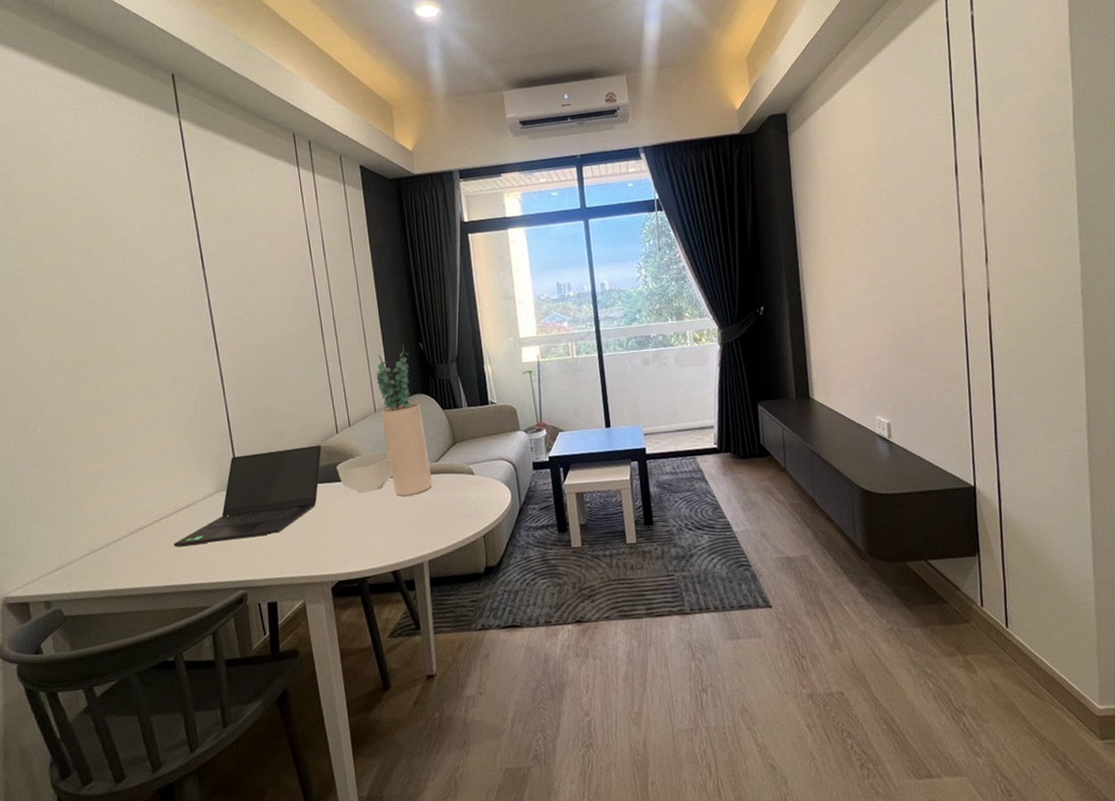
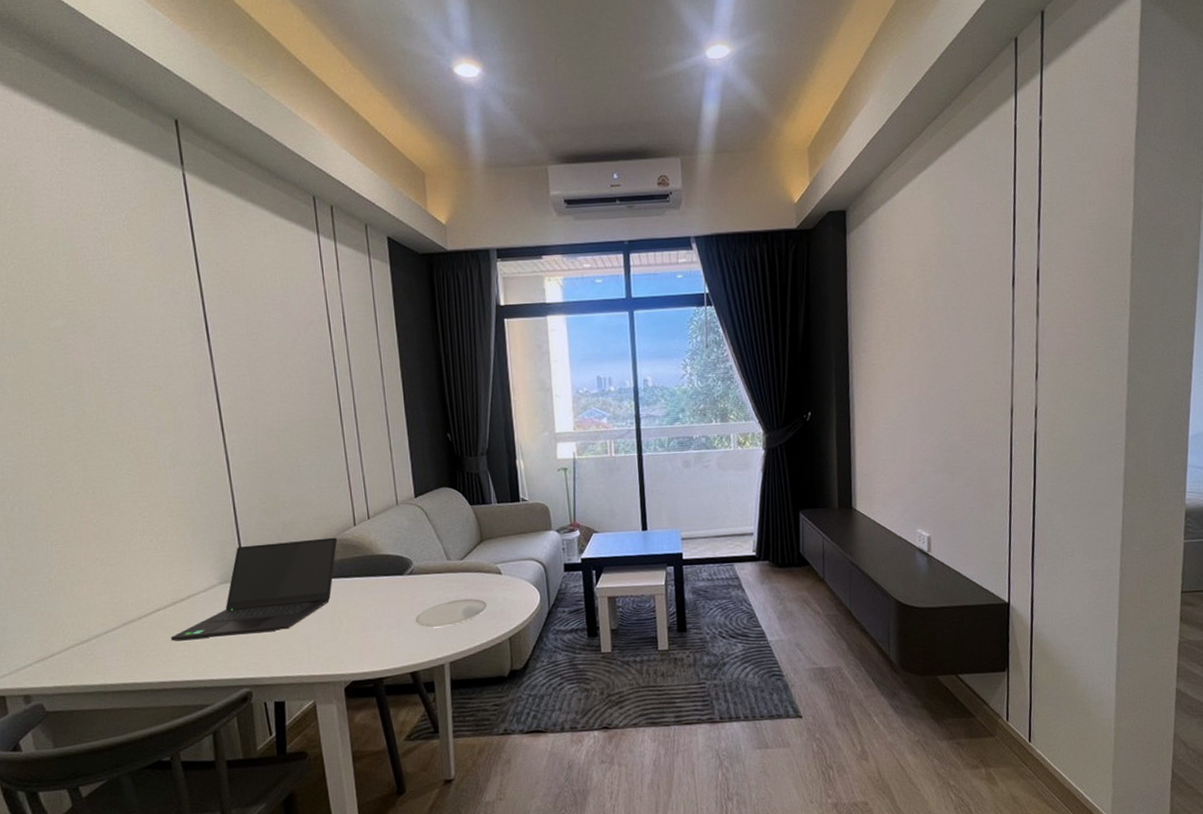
bowl: present [336,451,392,493] -> none [353,546,414,590]
vase: present [376,345,433,497] -> none [399,434,457,595]
plate: none [394,498,462,528] -> present [415,598,488,628]

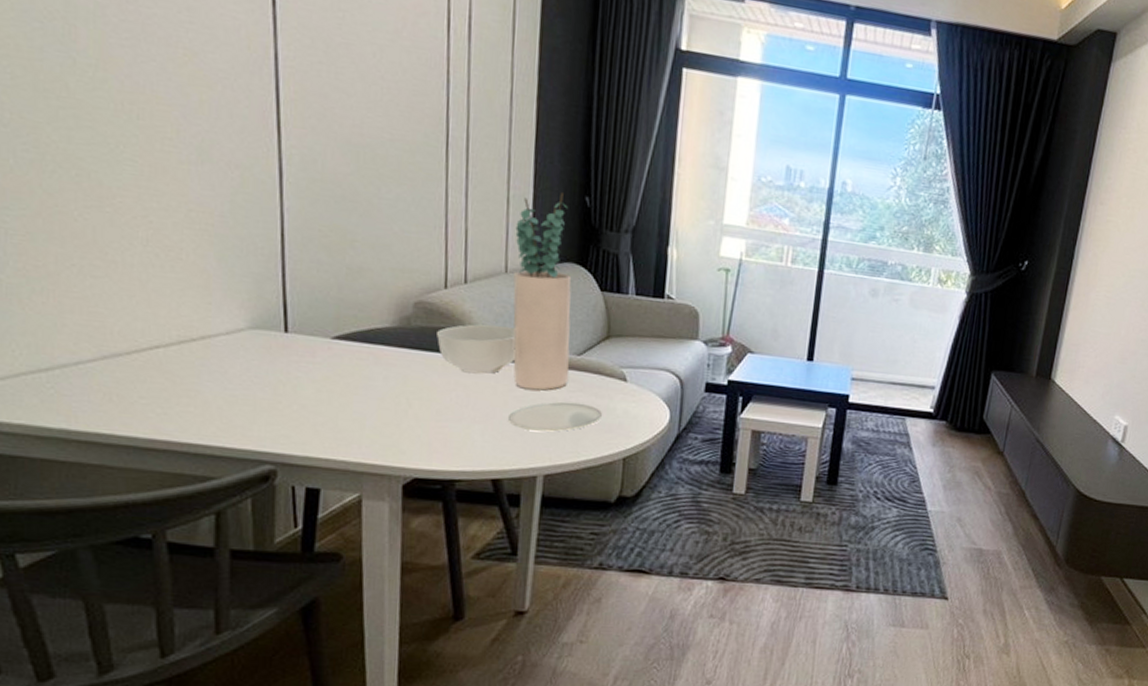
laptop: present [170,537,338,640] -> none [170,285,420,402]
bowl: none [353,546,414,590] -> present [437,324,516,375]
vase: none [399,434,457,595] -> present [513,192,572,391]

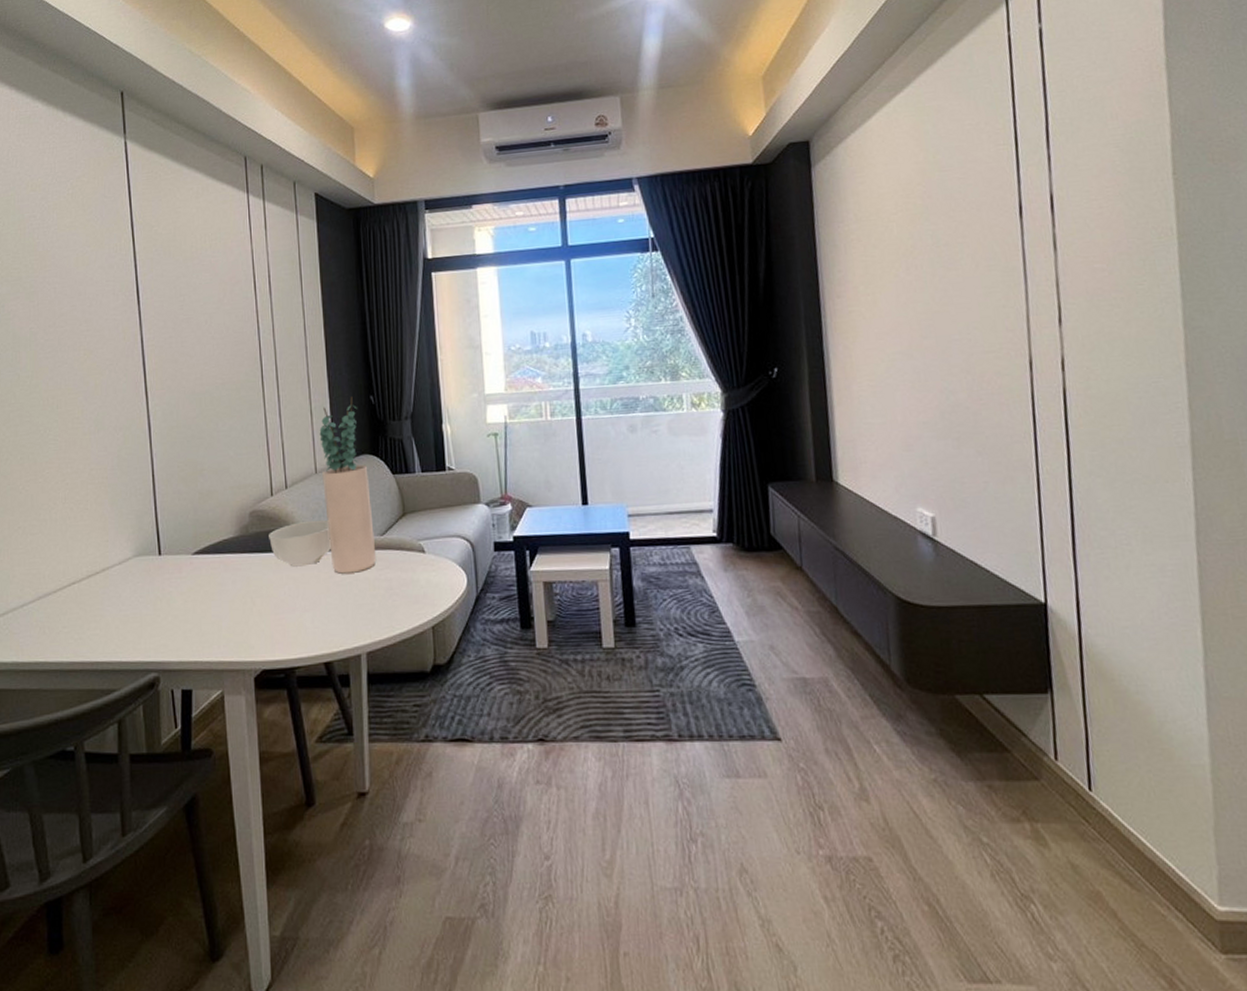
plate: present [507,401,603,432] -> none [331,579,409,612]

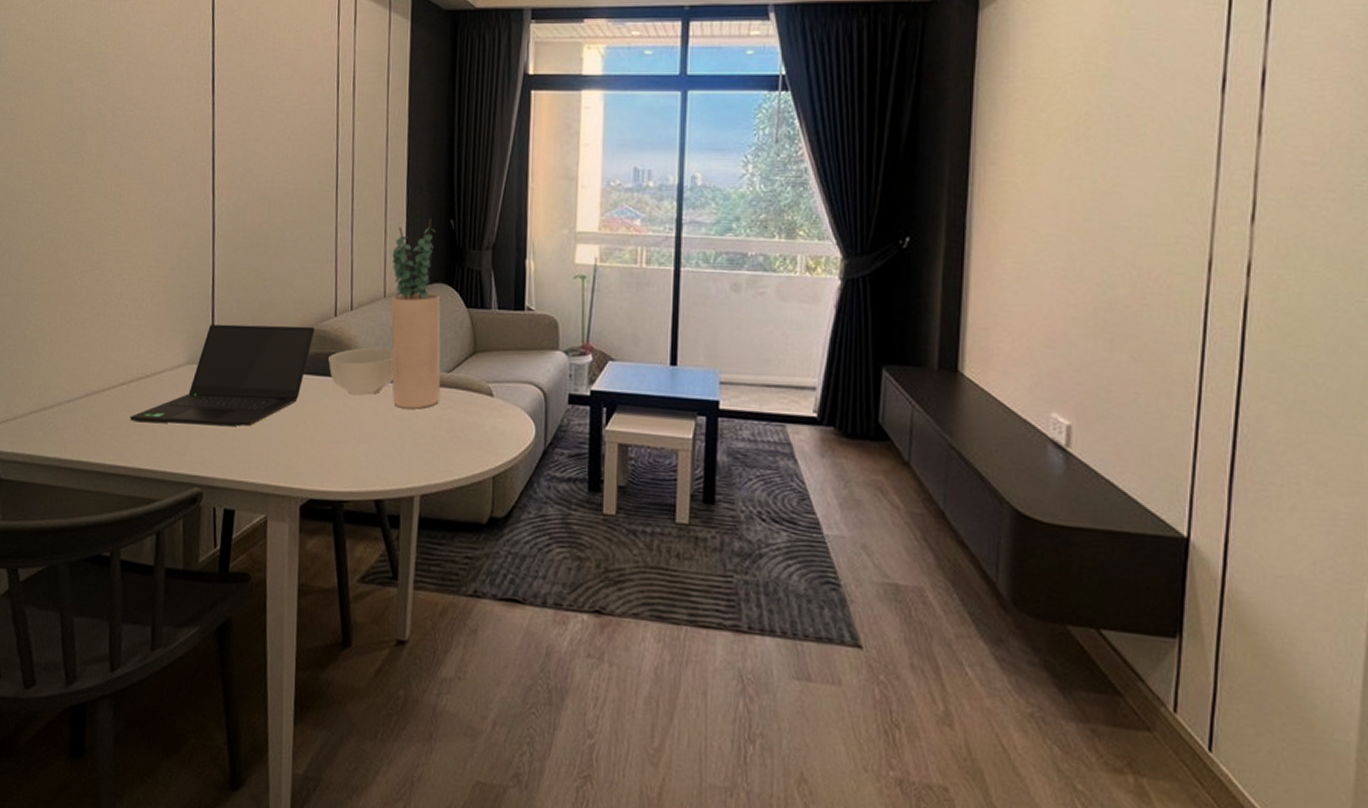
laptop: none [83,508,254,617] -> present [130,324,315,427]

